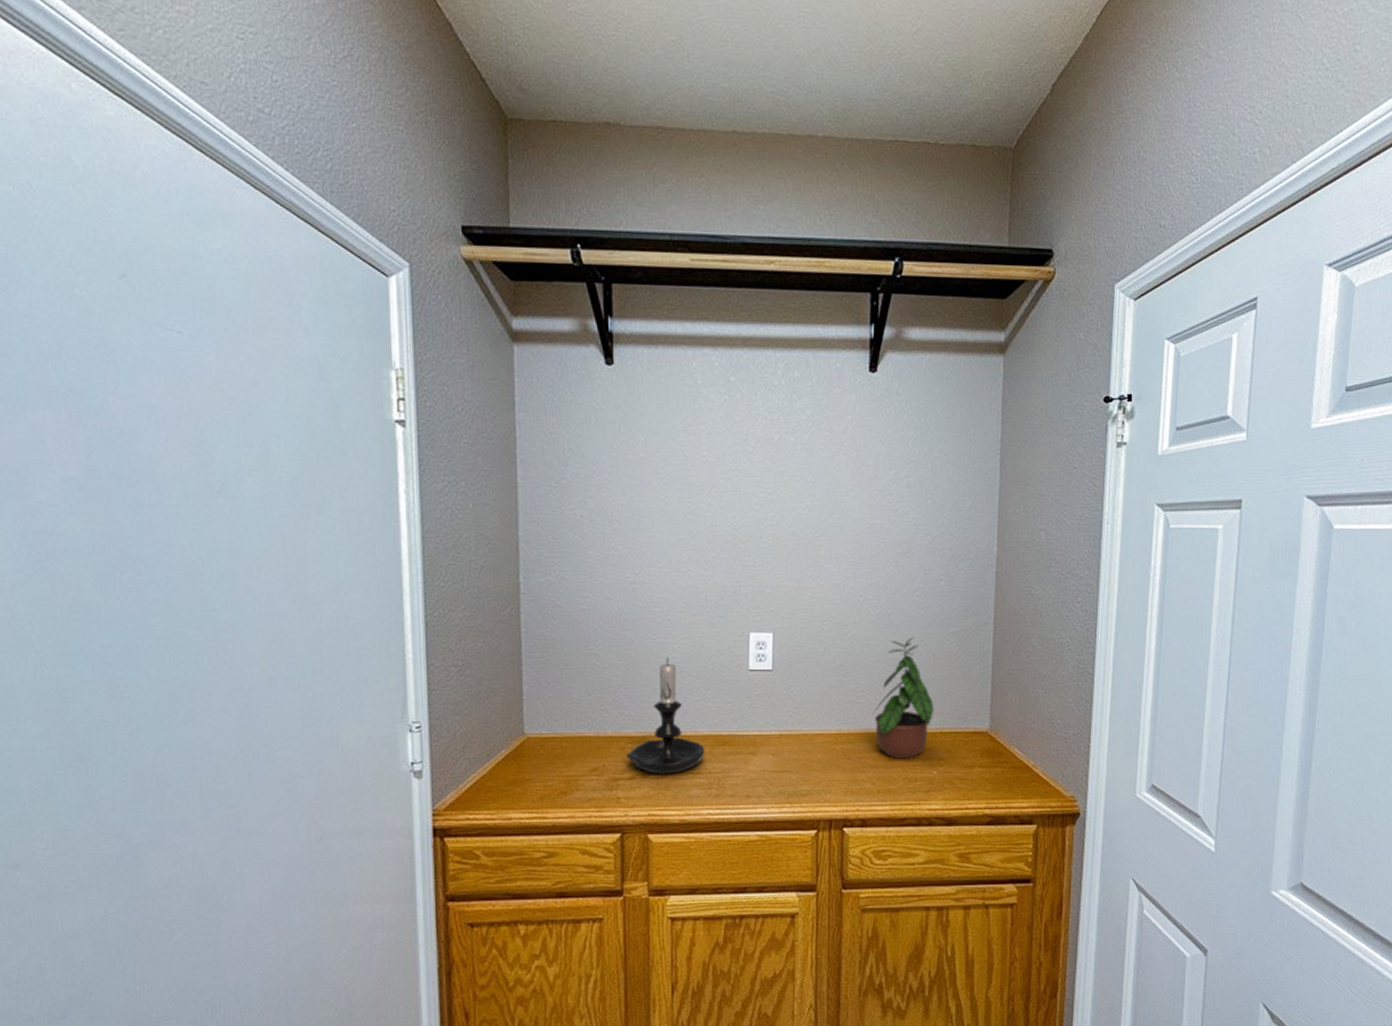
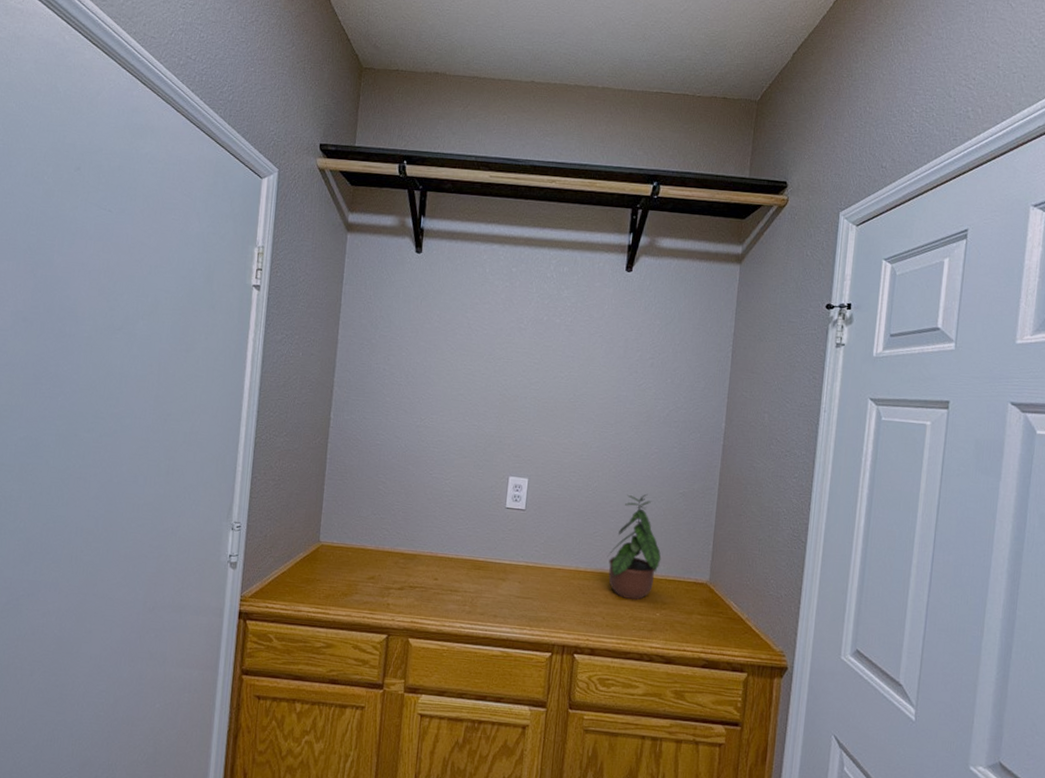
candle holder: present [626,657,705,774] -> none [398,490,464,589]

